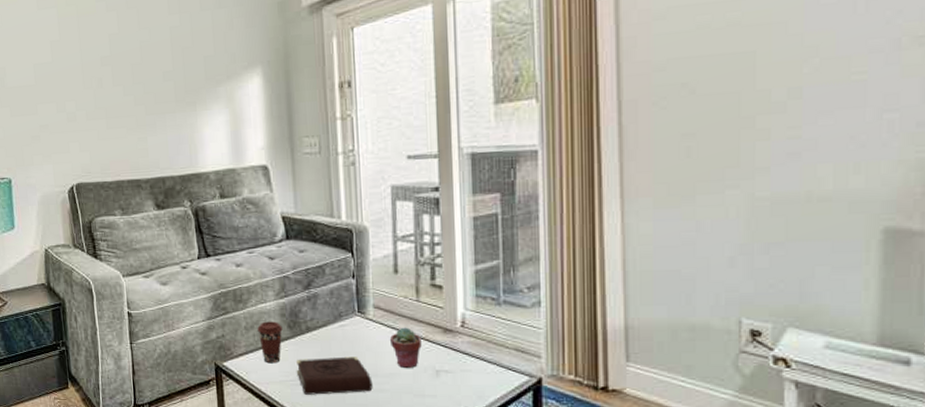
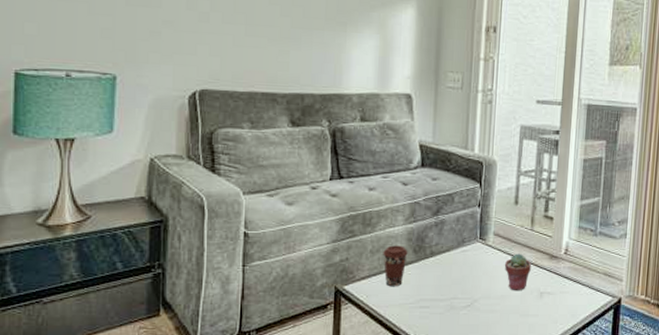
book: present [295,356,373,395] -> none [416,280,486,317]

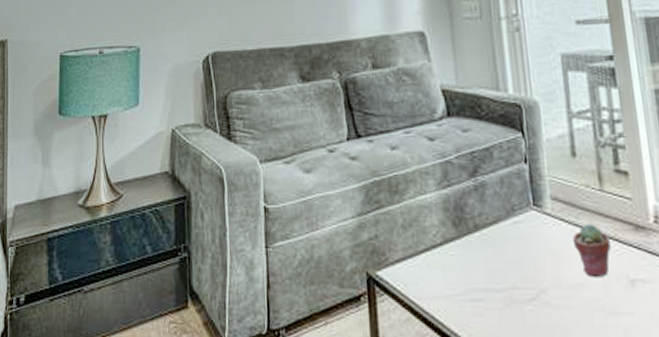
coffee cup: present [383,245,408,287] -> none [416,217,447,272]

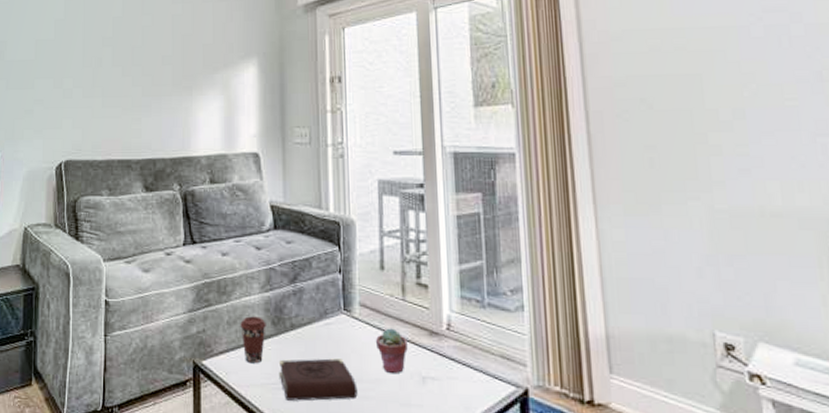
coffee cup: none [416,217,447,272] -> present [240,316,266,364]
book: none [463,262,557,314] -> present [278,358,358,401]

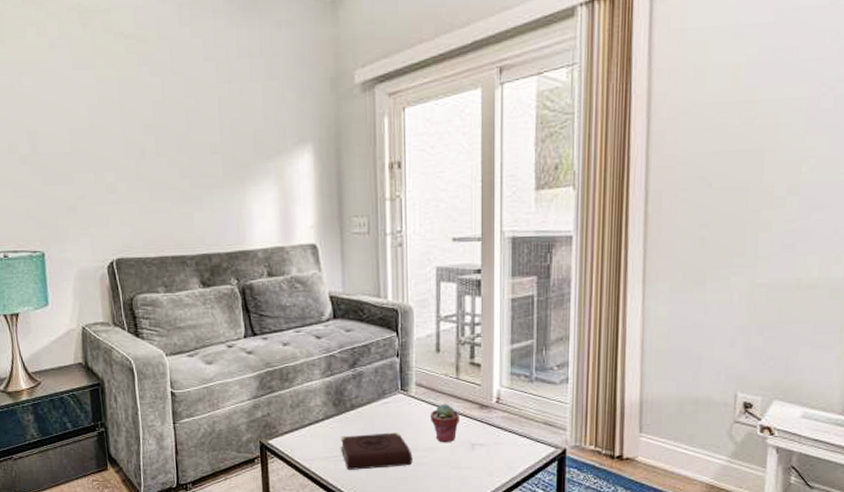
coffee cup: present [240,316,266,364] -> none [303,399,328,441]

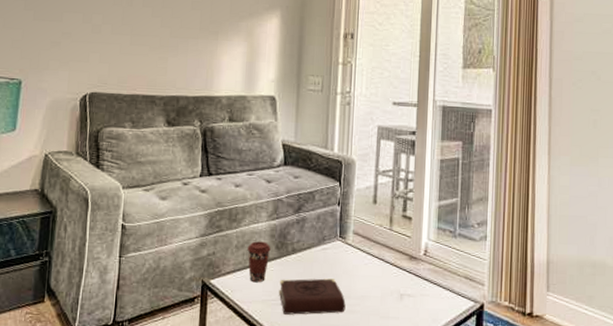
coffee cup: none [303,399,328,441] -> present [247,241,271,283]
potted succulent: present [429,404,459,442] -> none [364,253,391,291]

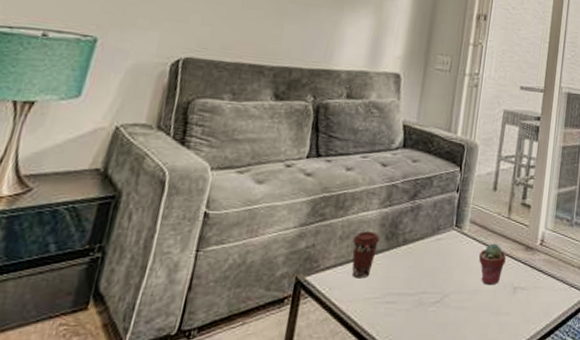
book: present [278,278,346,315] -> none [383,272,456,314]
potted succulent: none [364,253,391,291] -> present [478,243,506,284]

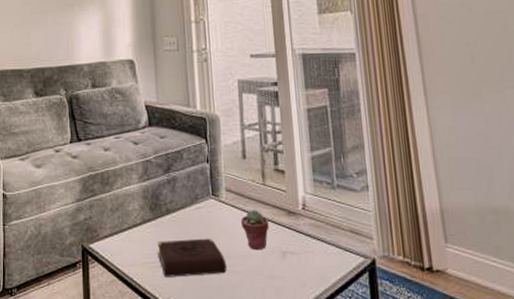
coffee cup: present [351,231,380,279] -> none [122,203,145,246]
book: none [383,272,456,314] -> present [156,238,227,277]

